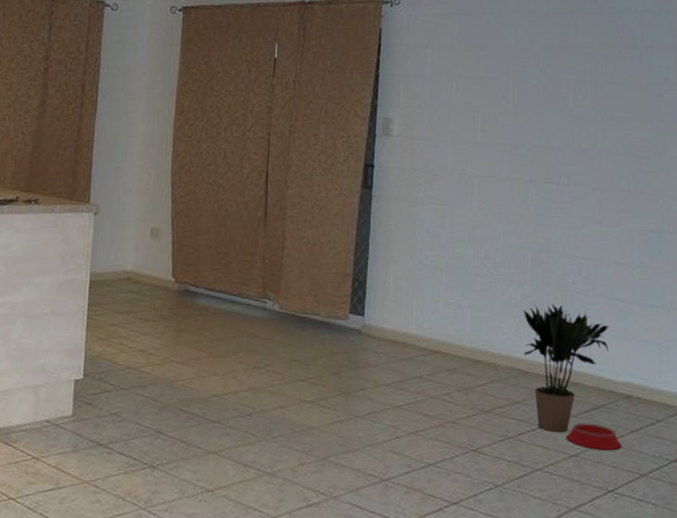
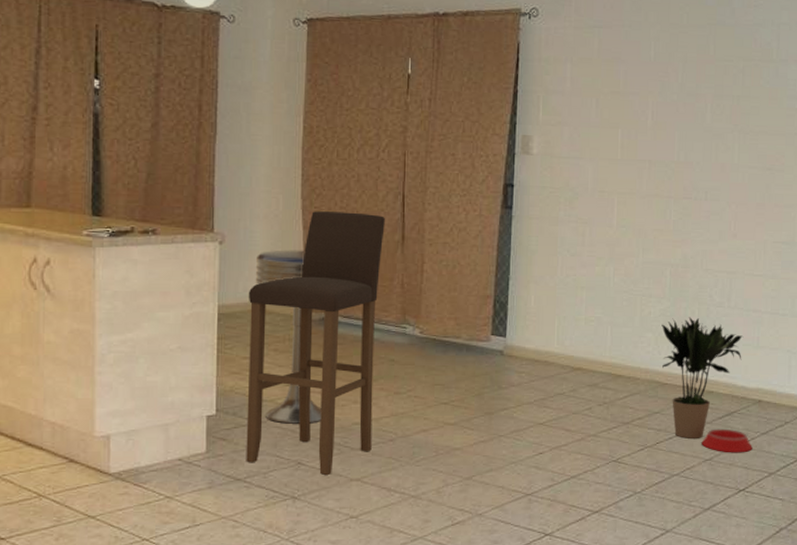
bar stool: none [109,186,249,446] -> present [246,211,385,475]
bar stool: none [125,222,183,393] -> present [255,250,322,424]

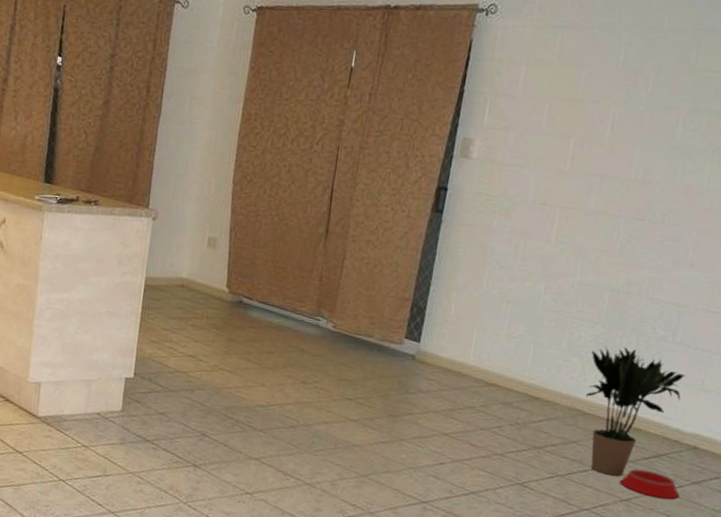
bar stool: present [246,211,385,475] -> none [156,197,311,450]
bar stool: present [255,250,322,424] -> none [178,231,231,399]

